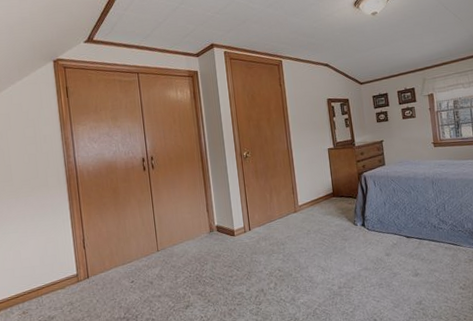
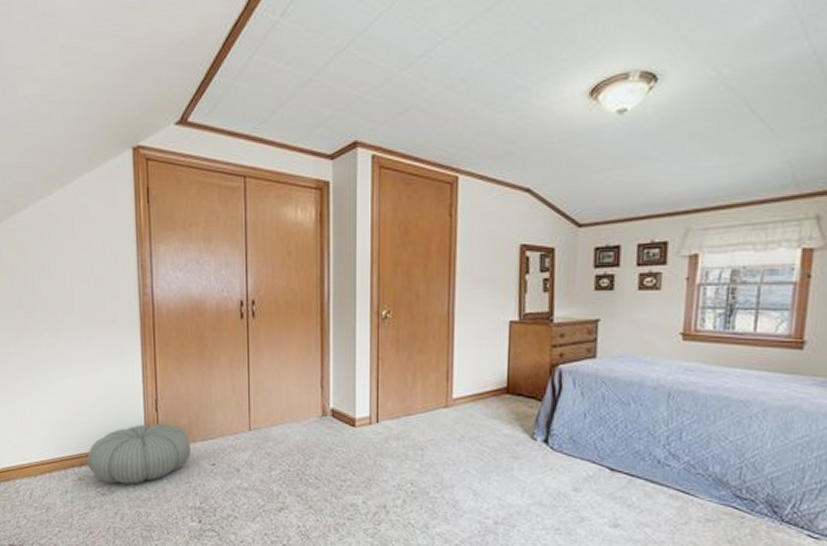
pouf: none [29,257,114,312] -> present [87,423,192,484]

